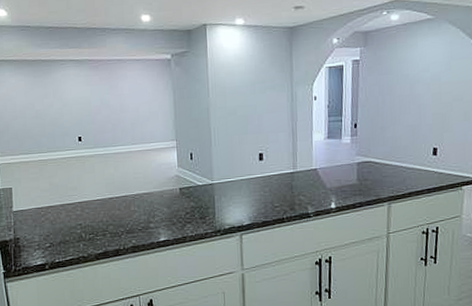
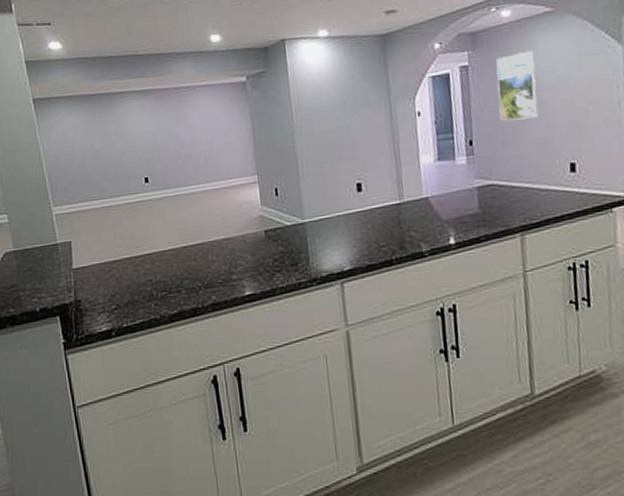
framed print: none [381,51,414,109] -> present [495,51,538,121]

